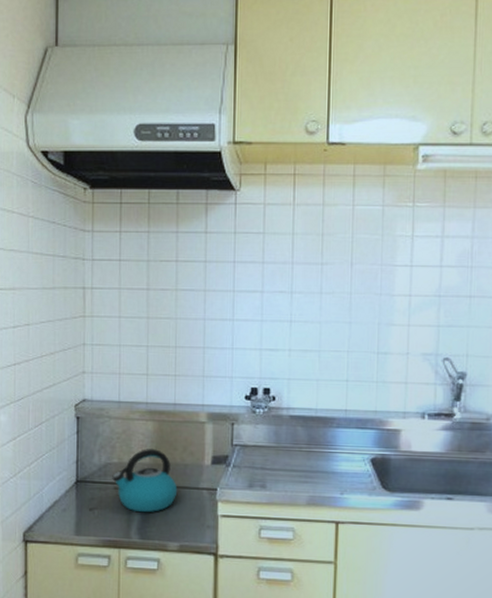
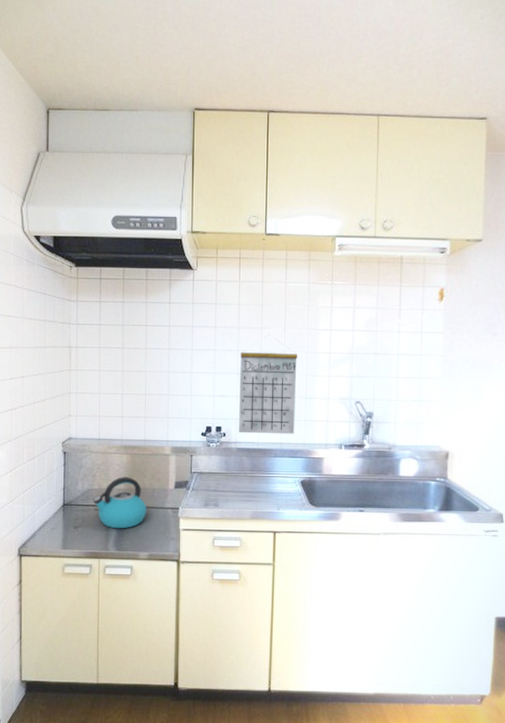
calendar: none [292,271,368,399] -> present [239,334,297,434]

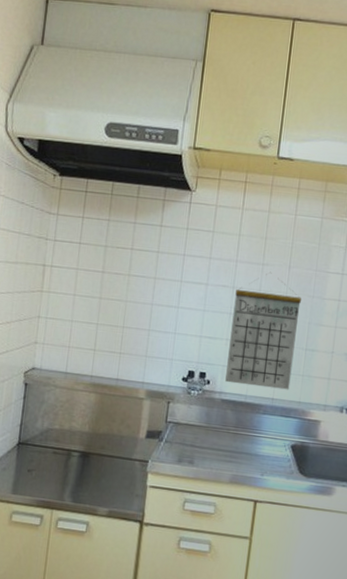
kettle: present [93,477,147,529] -> none [52,418,112,478]

